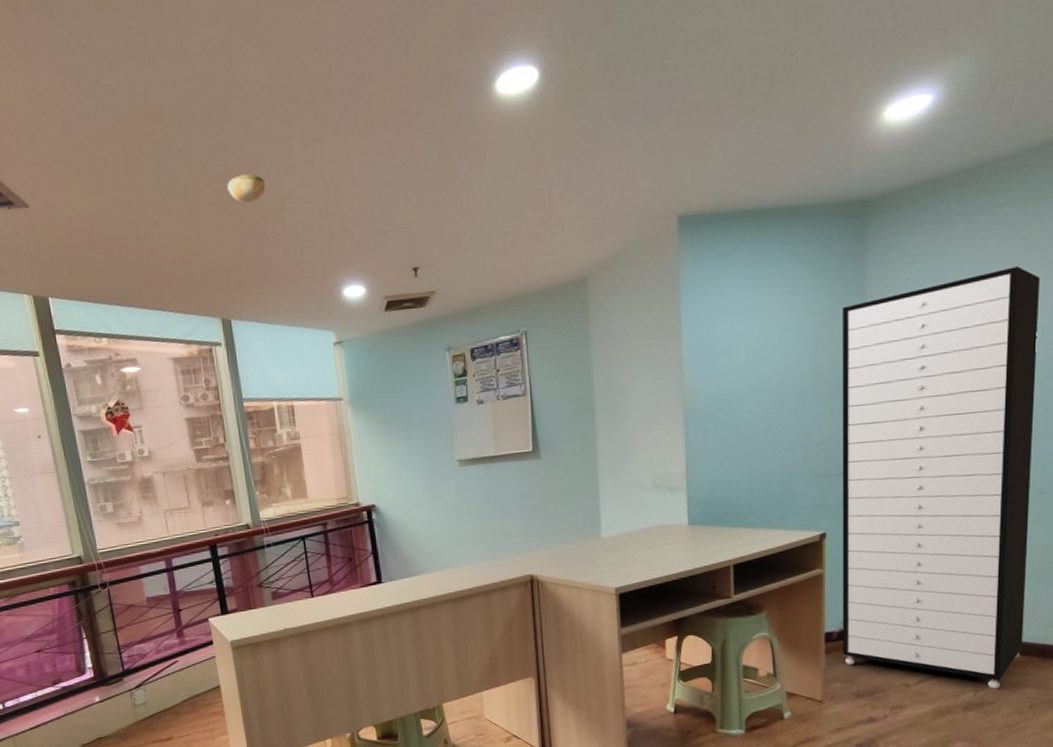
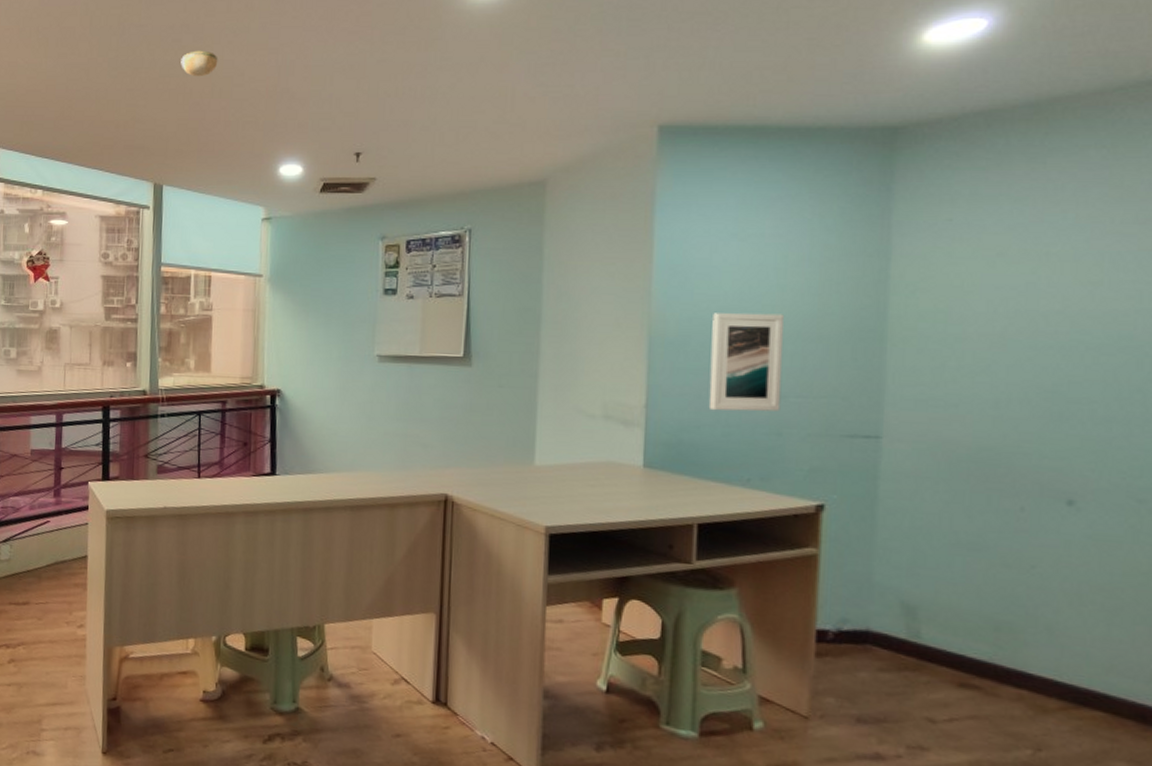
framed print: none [733,377,790,469] -> present [709,313,785,412]
storage cabinet: present [842,266,1040,689] -> none [840,219,1136,753]

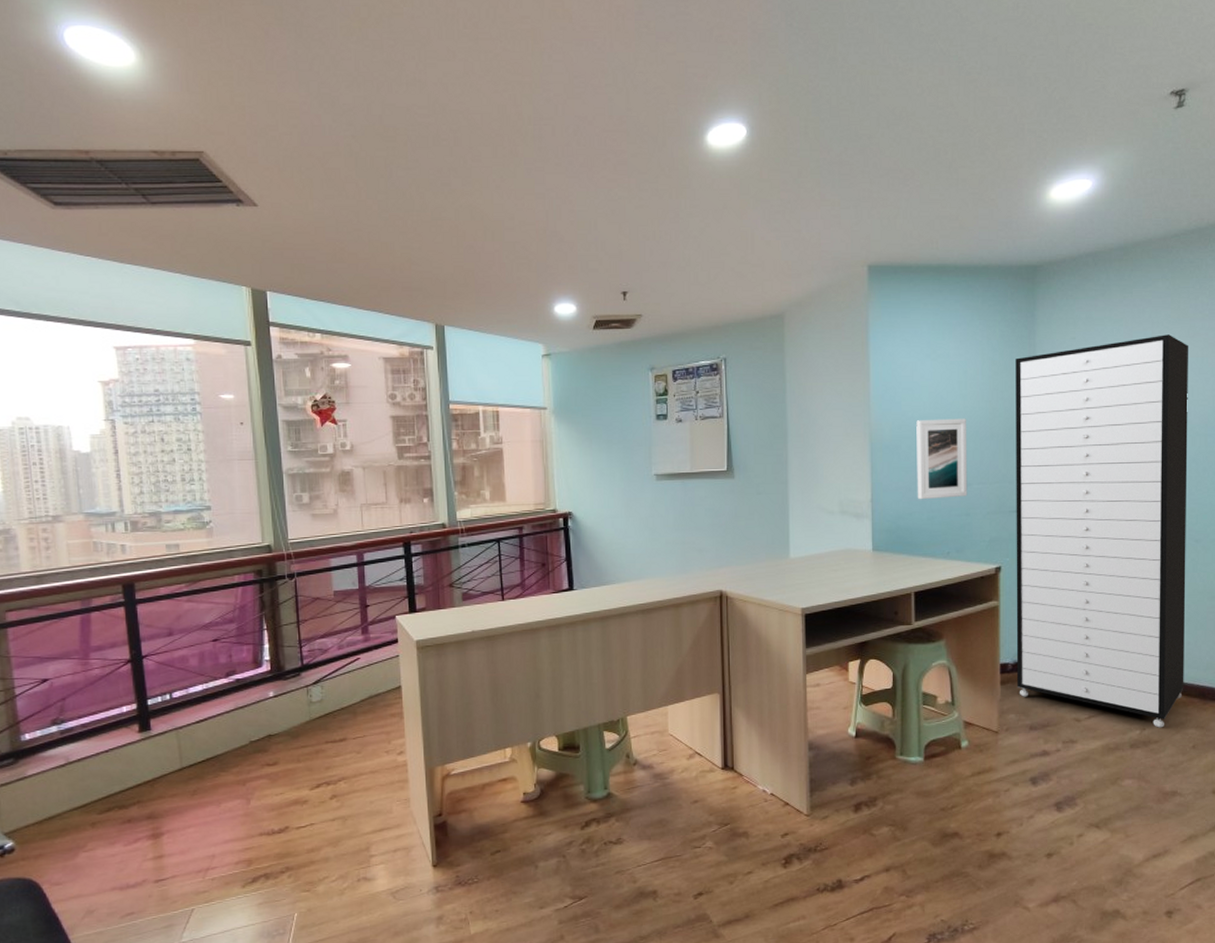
smoke detector: present [181,50,218,77] -> none [451,194,488,220]
storage cabinet: none [840,219,1136,753] -> present [1015,334,1188,728]

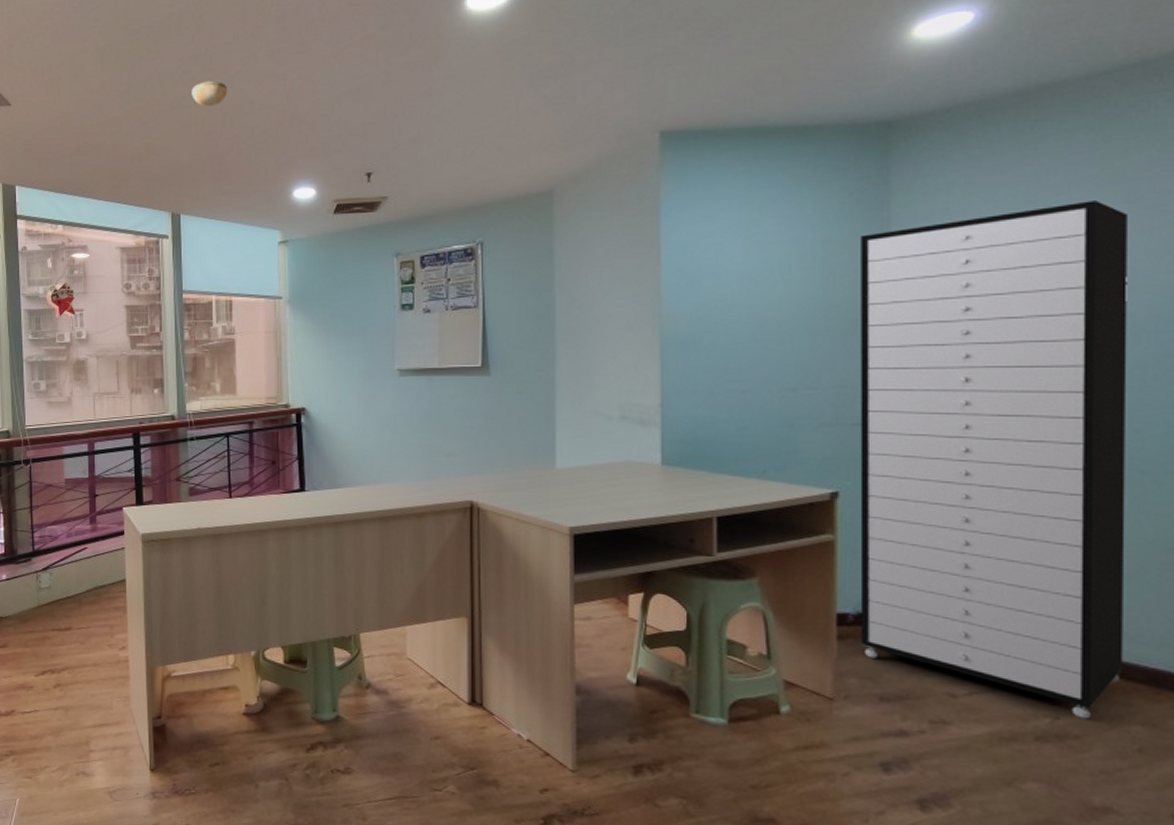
smoke detector: none [451,194,488,220] -> present [191,80,228,107]
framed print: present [916,418,968,500] -> none [721,309,792,406]

